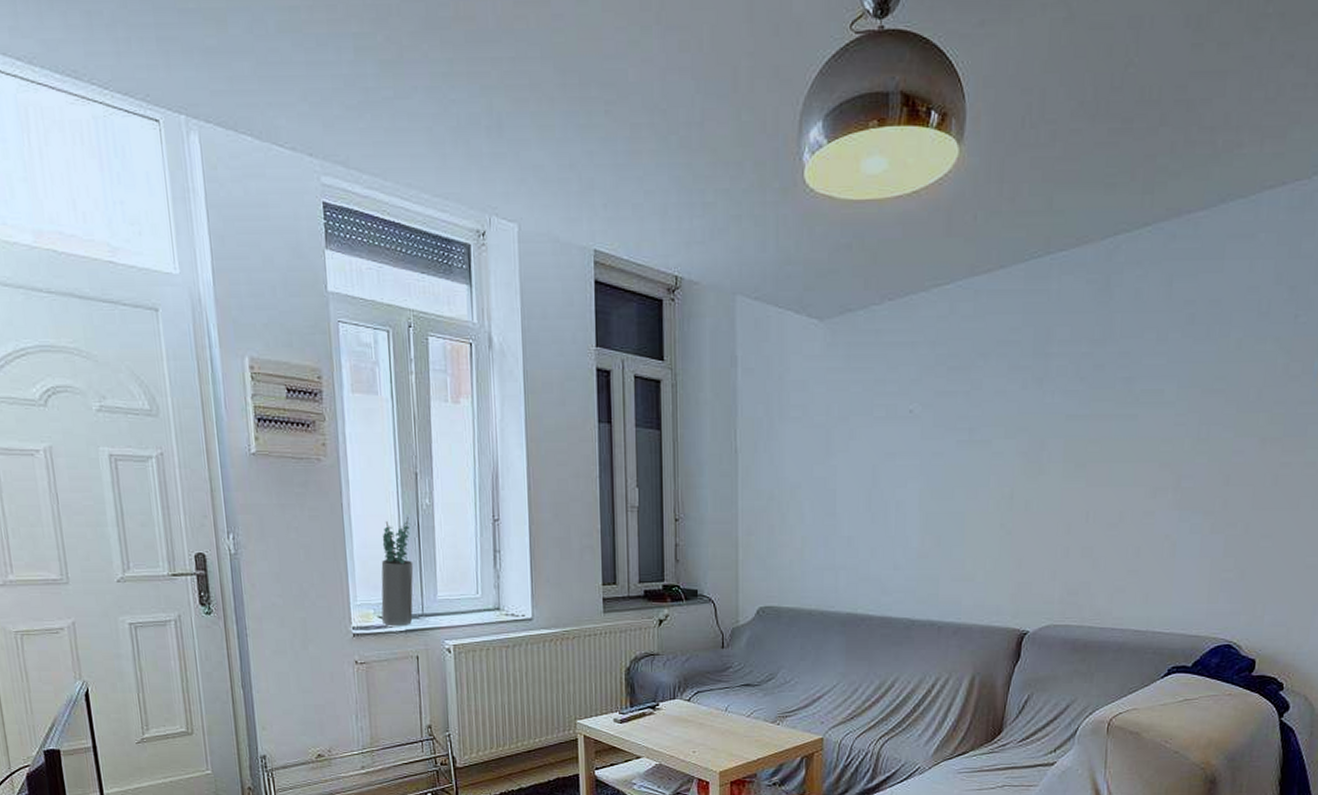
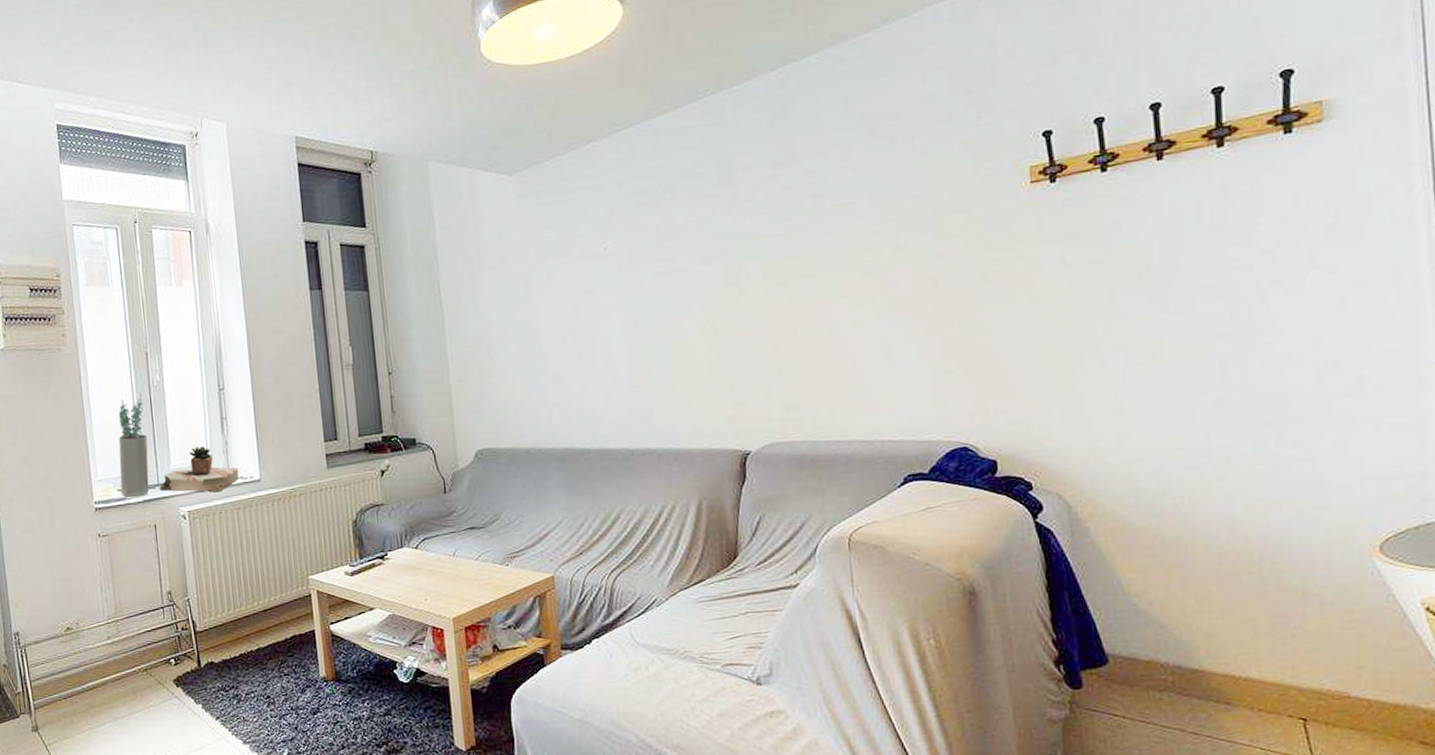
succulent plant: none [424,579,510,628] -> present [159,446,239,493]

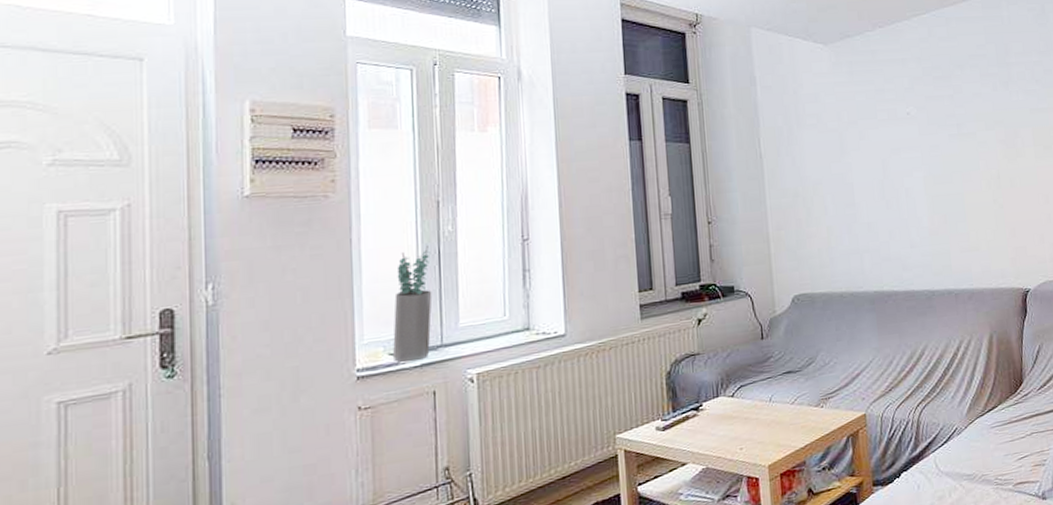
succulent plant: present [159,446,239,493] -> none [443,301,541,353]

